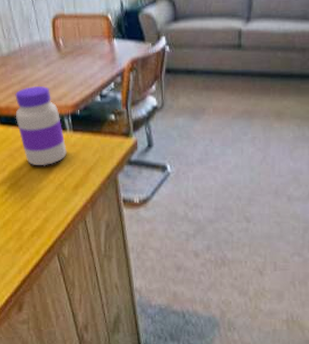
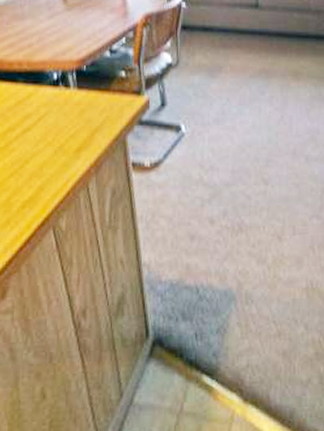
jar: present [15,85,67,166] -> none [9,38,69,127]

